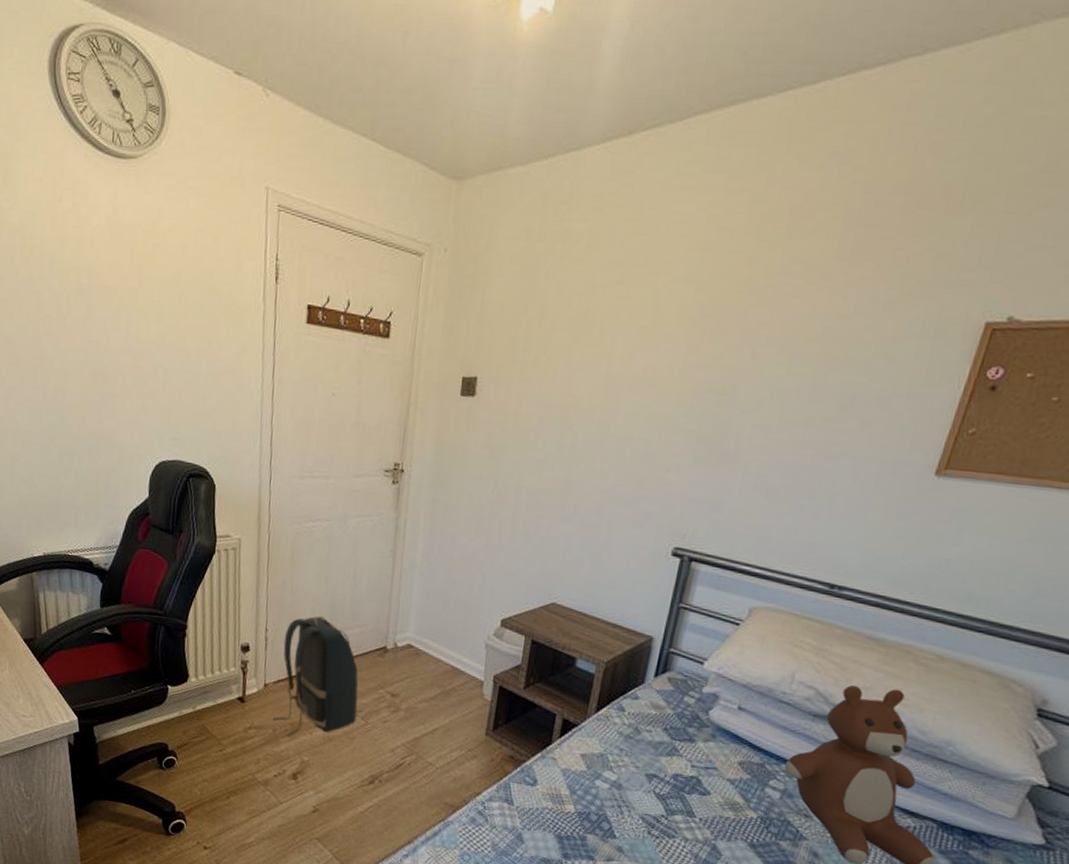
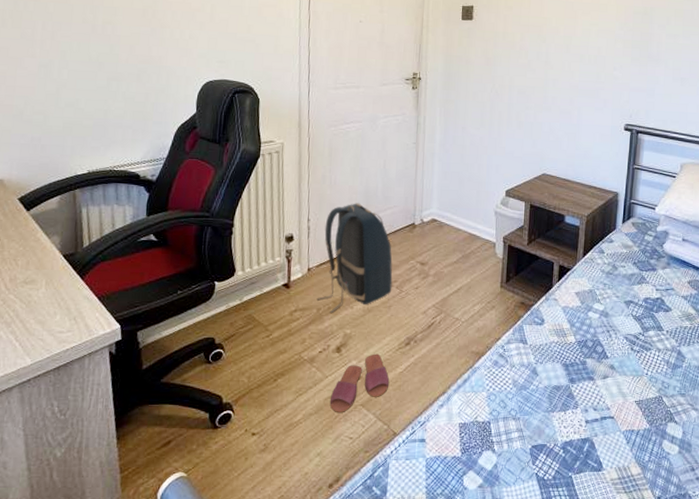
slippers: none [283,787,349,844] -> present [329,353,390,413]

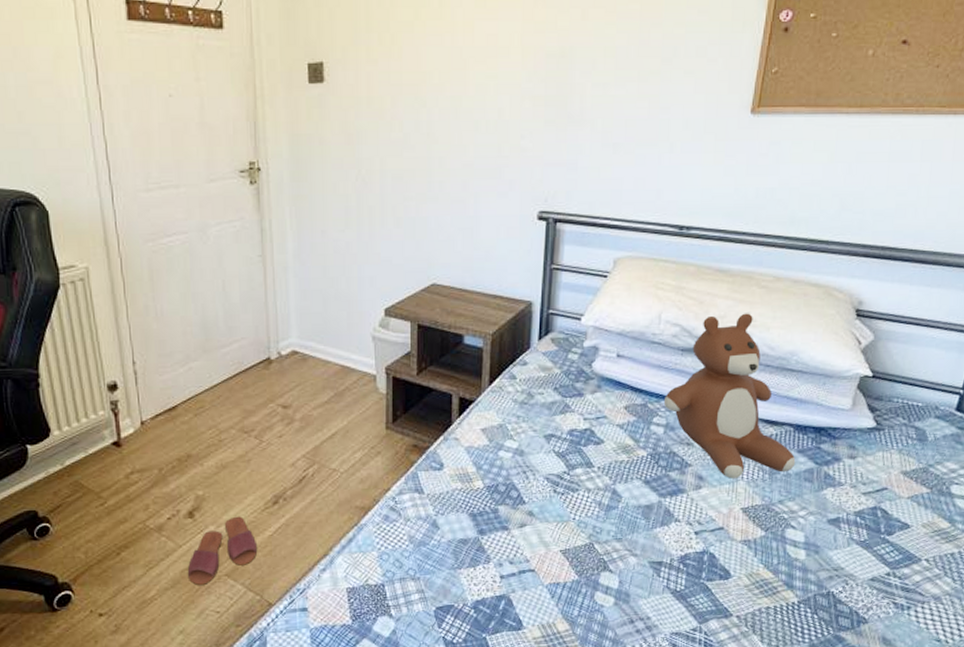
backpack: present [316,203,393,314] -> none [155,337,249,474]

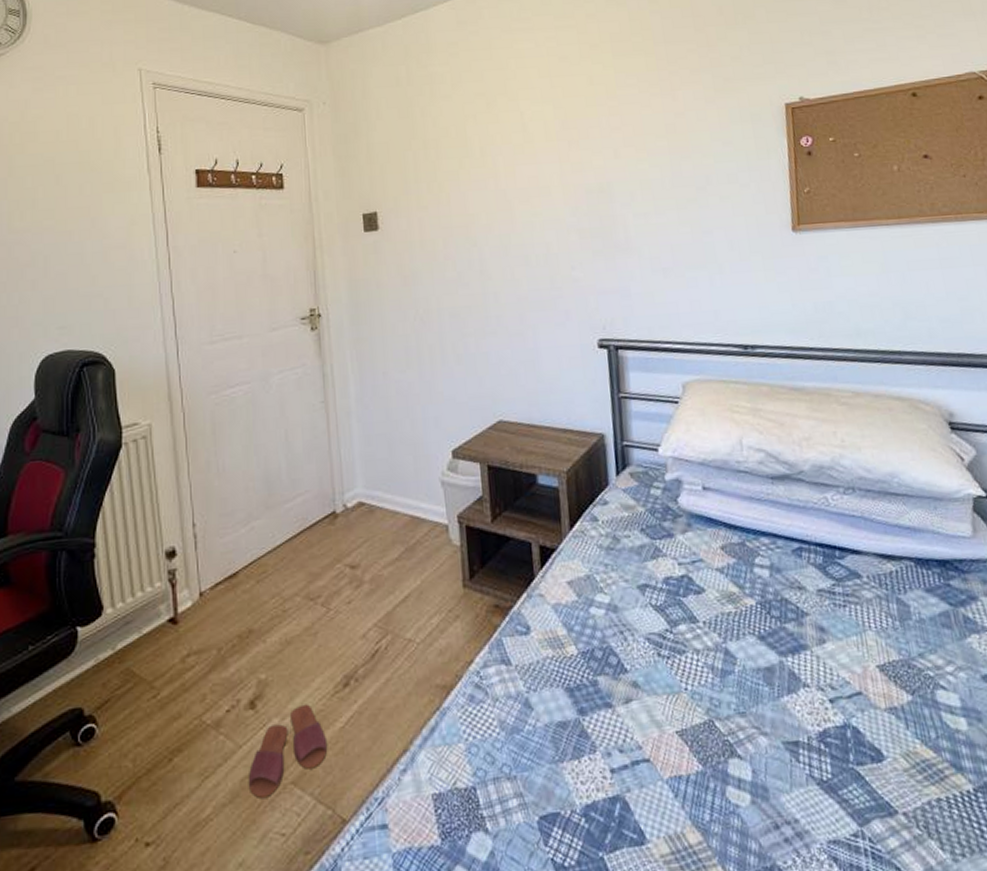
teddy bear: present [663,313,796,479] -> none [762,433,927,629]

